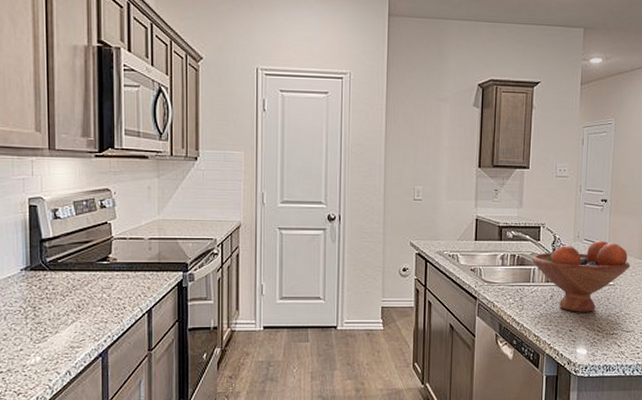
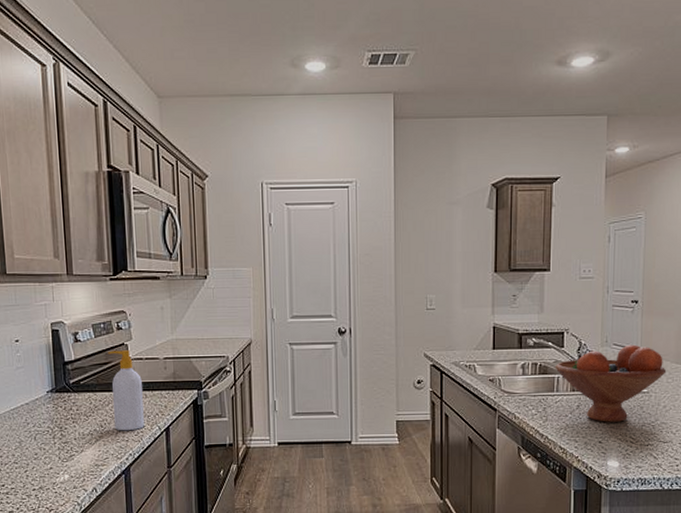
soap bottle: none [90,229,125,312] -> present [108,350,144,431]

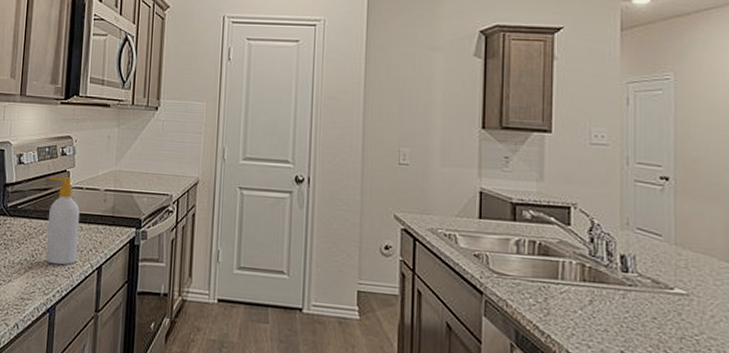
fruit bowl: present [555,344,667,422] -> none [559,231,713,329]

